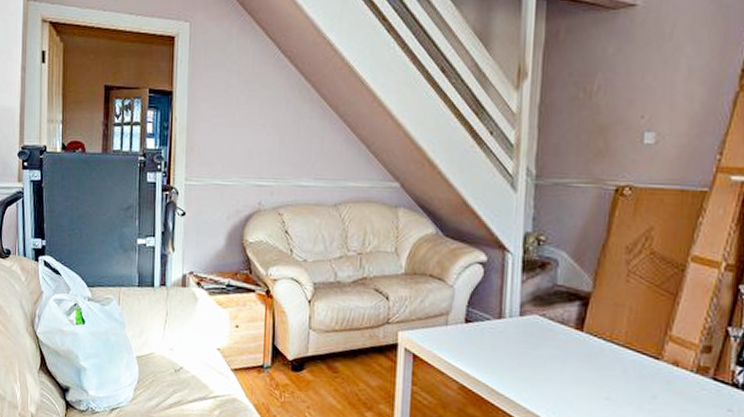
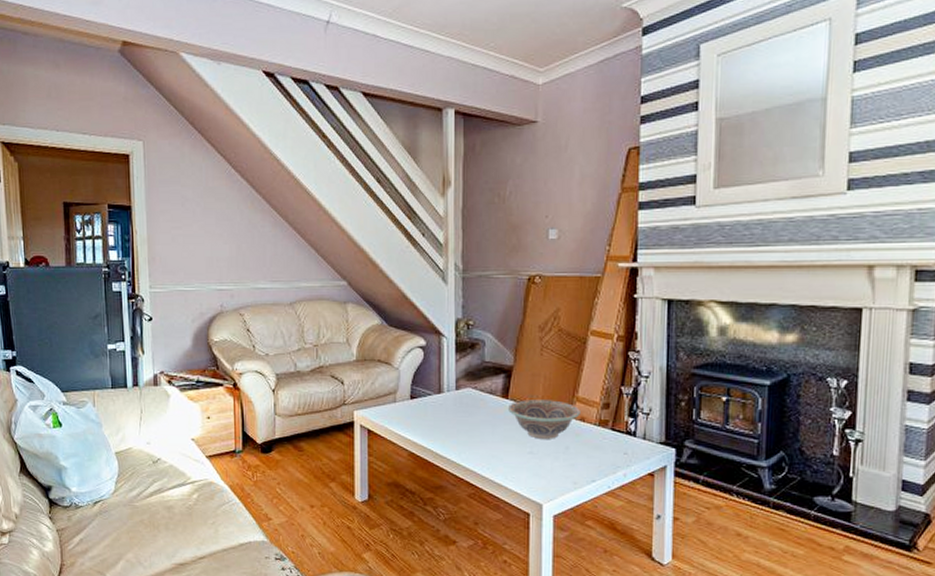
decorative bowl: none [582,334,674,385] -> present [508,400,580,439]

